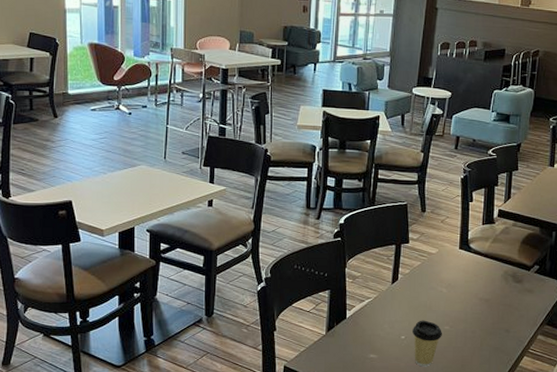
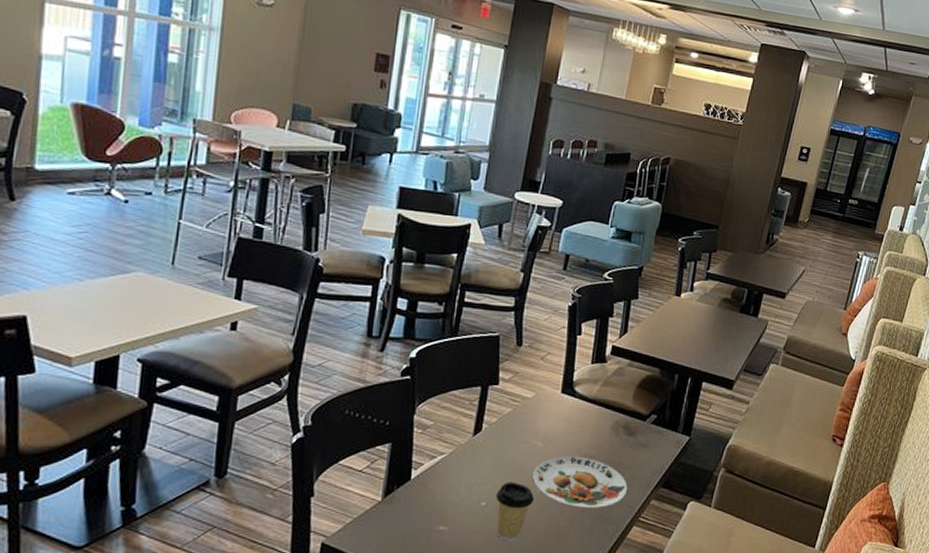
plate: none [440,299,518,341] -> present [533,456,628,508]

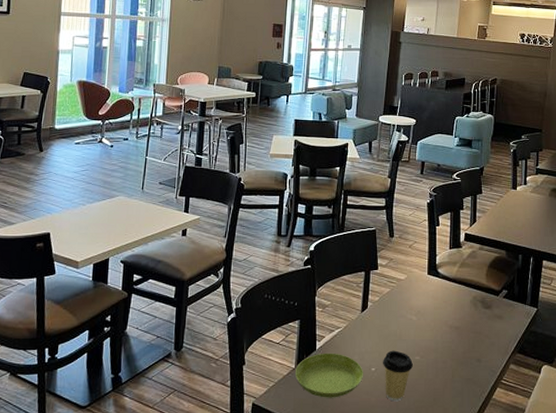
saucer: none [380,483,472,537] -> present [294,353,364,398]
plate: present [533,456,628,508] -> none [411,327,489,372]

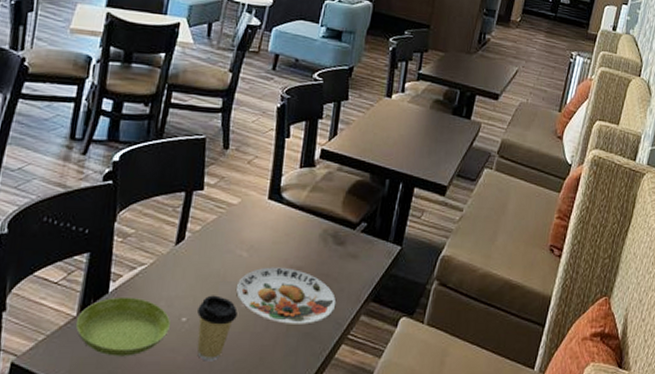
plate: none [411,327,489,372] -> present [236,267,337,324]

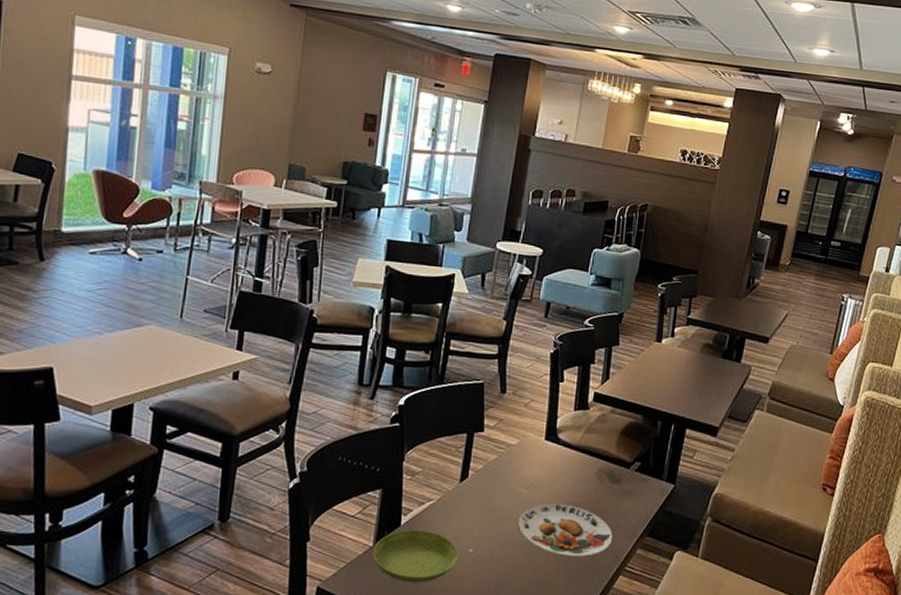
coffee cup: present [196,295,238,361] -> none [483,528,520,589]

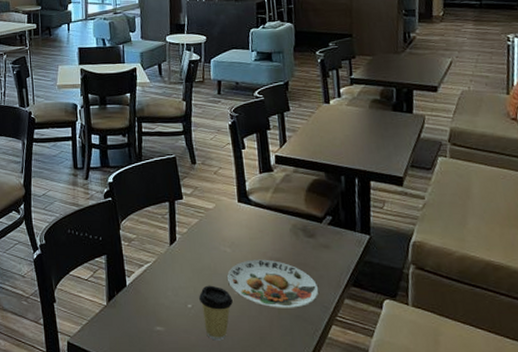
saucer: present [372,529,459,583] -> none [107,289,180,337]
coffee cup: none [483,528,520,589] -> present [199,285,233,341]

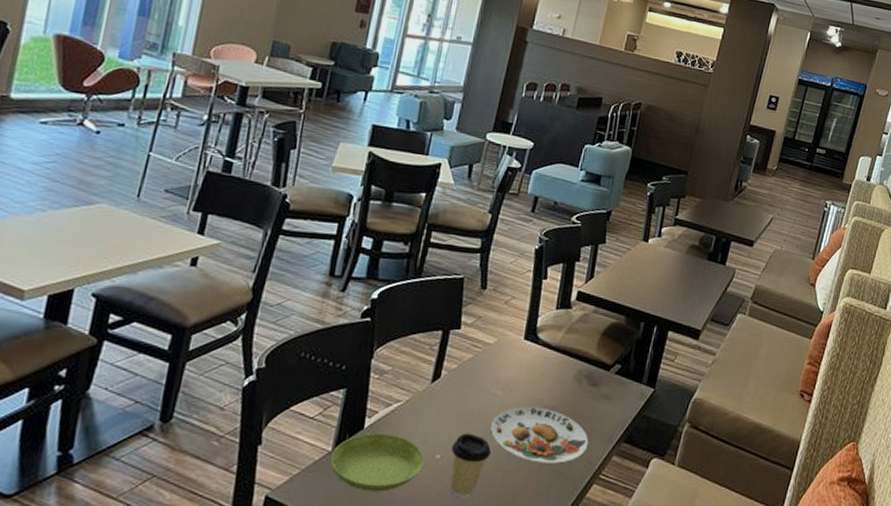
saucer: none [107,289,180,337] -> present [330,432,425,492]

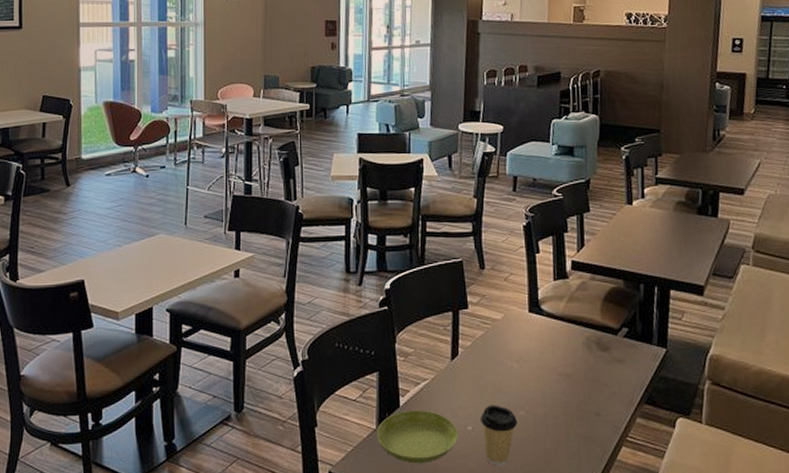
plate: present [490,406,589,464] -> none [513,375,610,429]

